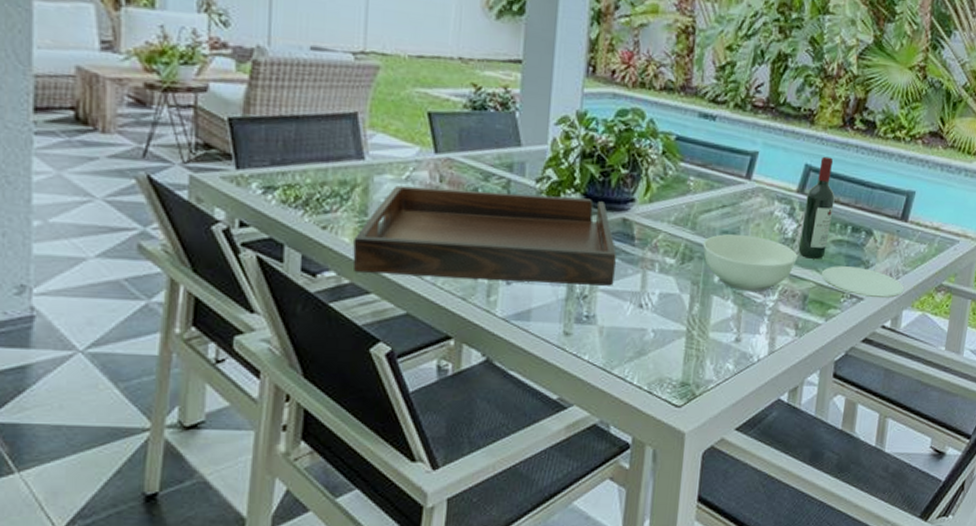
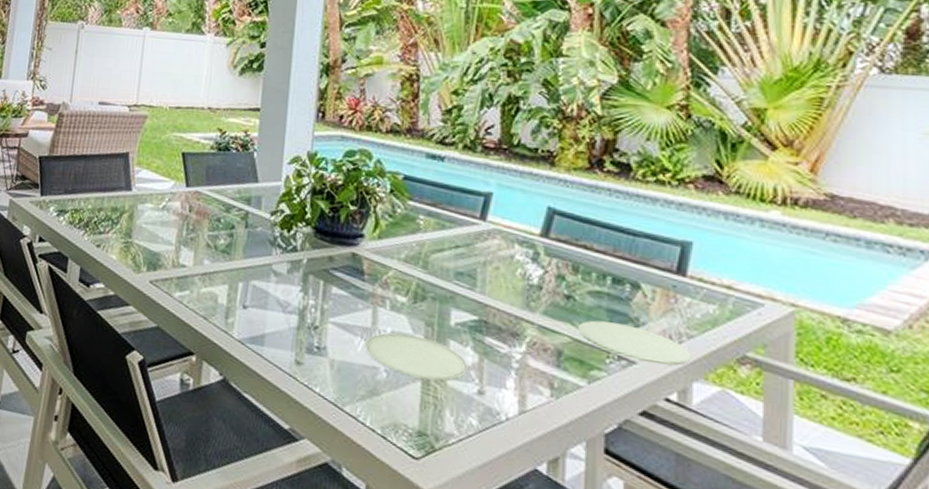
serving tray: present [353,185,616,286] -> none [117,213,346,319]
plate: none [633,293,728,335] -> present [364,332,468,381]
bowl: present [702,233,797,292] -> none [436,275,546,341]
wine bottle: present [798,156,835,259] -> none [546,199,587,311]

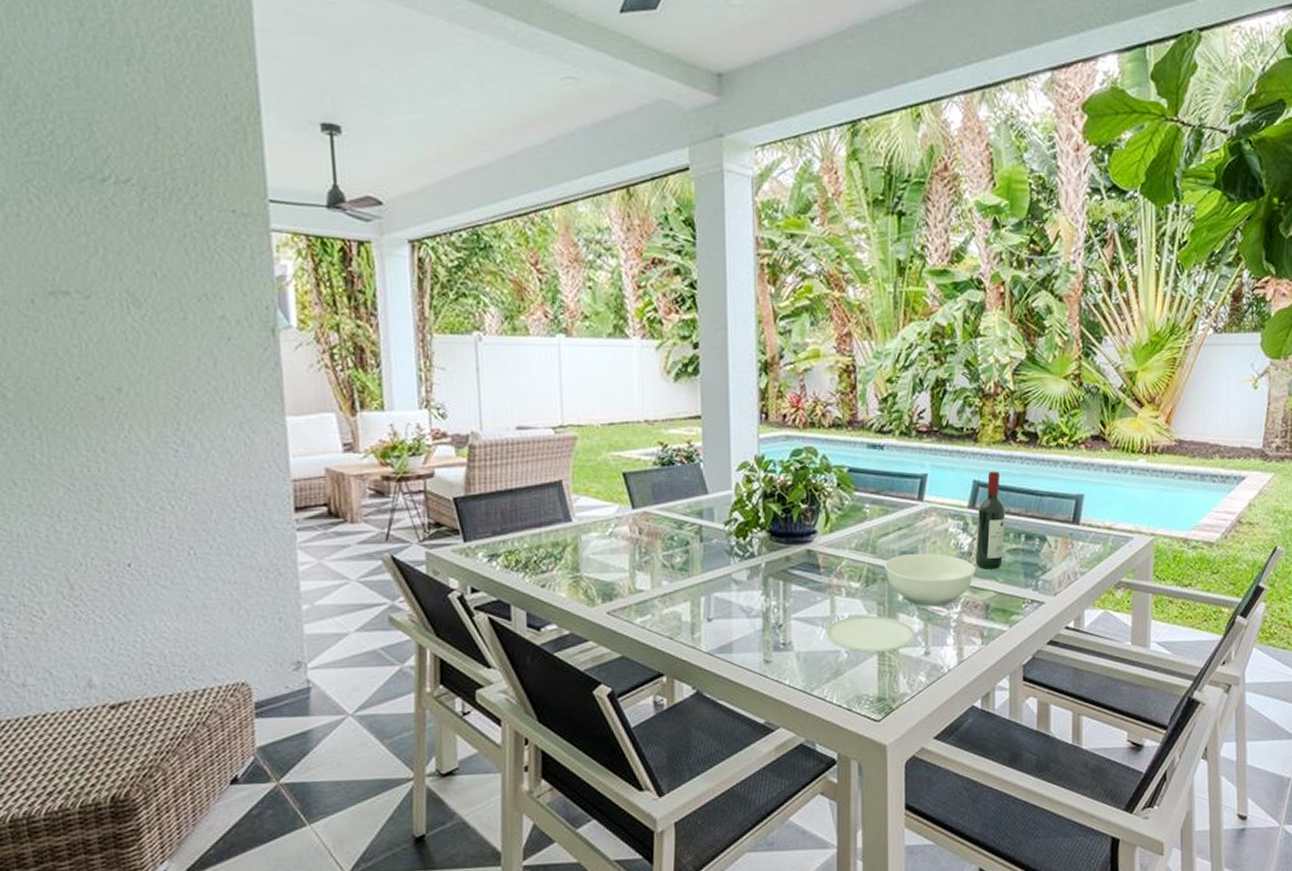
bowl: none [436,275,546,341] -> present [884,553,975,606]
wine bottle: none [546,199,587,311] -> present [975,471,1006,569]
plate: present [577,320,692,366] -> none [1000,573,1084,601]

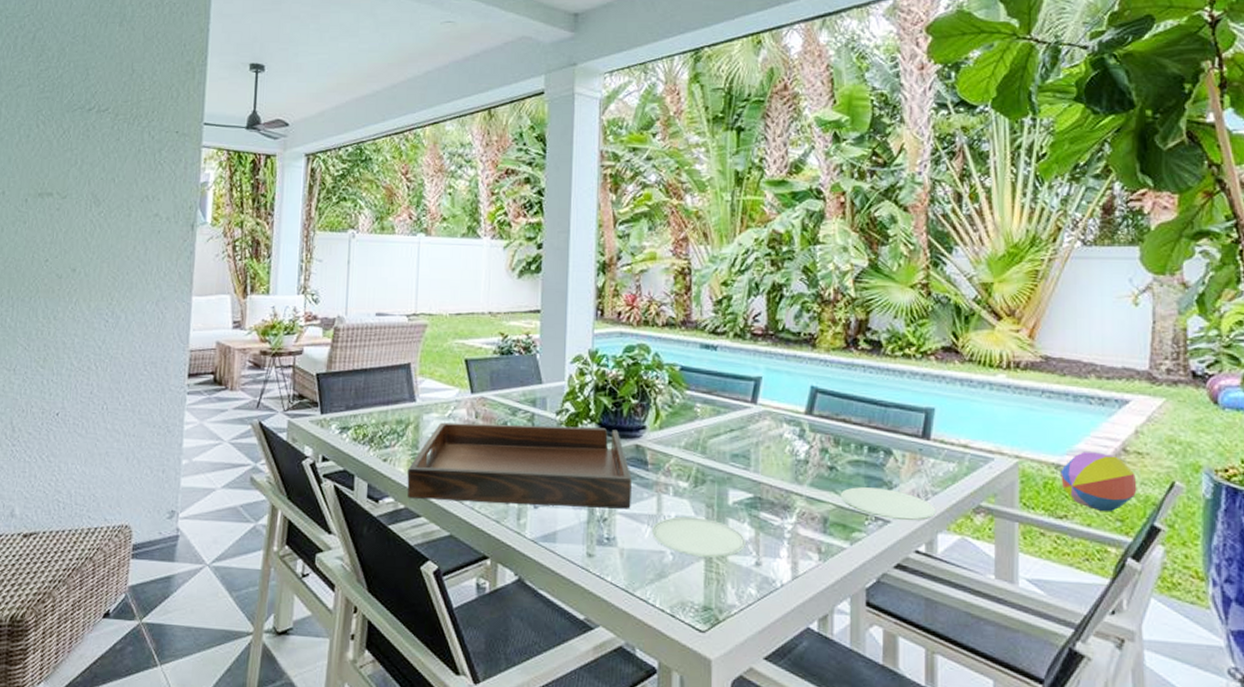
serving tray: none [569,535,805,623] -> present [407,422,632,509]
bowl: present [884,553,975,606] -> none [714,456,812,514]
wine bottle: present [975,471,1006,569] -> none [812,378,846,480]
plate: none [1000,573,1084,601] -> present [840,487,936,521]
beachball: none [1187,525,1248,577] -> present [1061,452,1137,511]

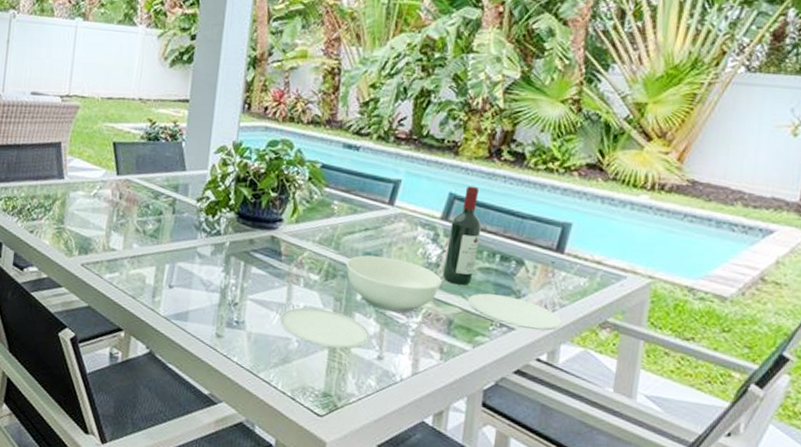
serving tray: present [407,422,632,509] -> none [50,200,265,296]
bowl: none [714,456,812,514] -> present [345,255,442,313]
wine bottle: none [812,378,846,480] -> present [442,186,482,285]
beachball: present [1061,452,1137,511] -> none [692,277,771,338]

